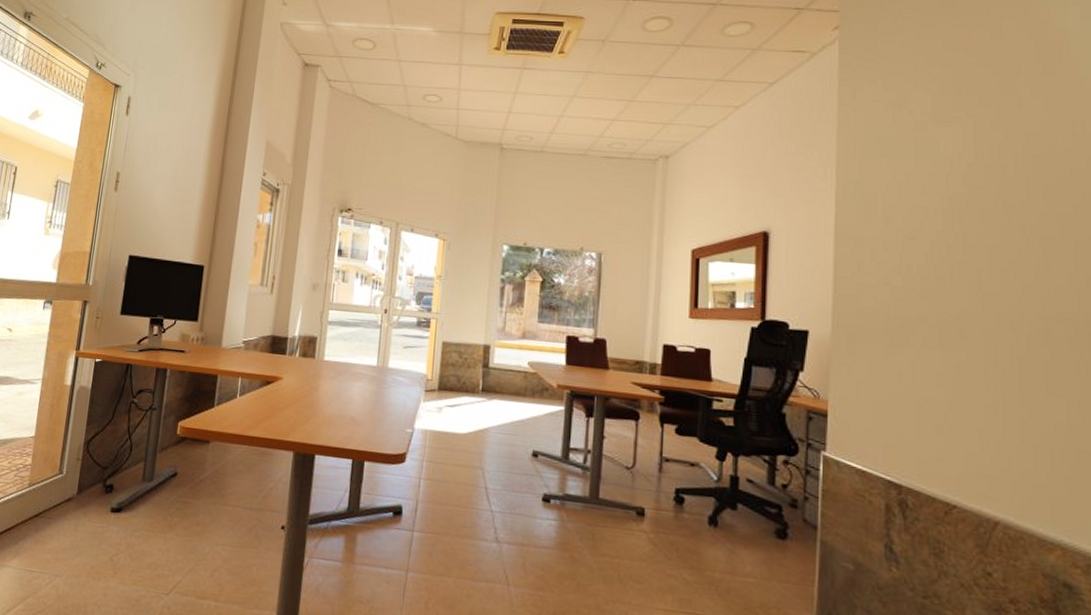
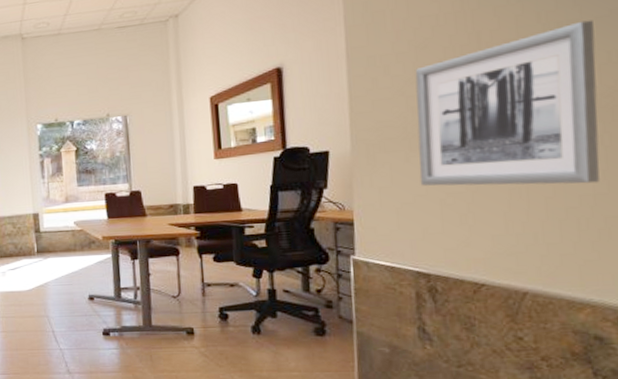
wall art: none [898,241,1075,413] -> present [415,20,600,186]

